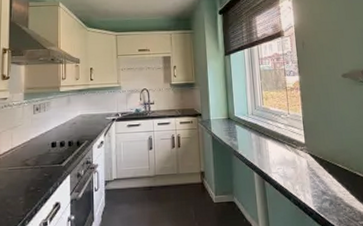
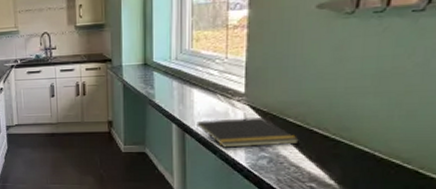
notepad: none [272,163,348,193] -> present [195,116,299,148]

